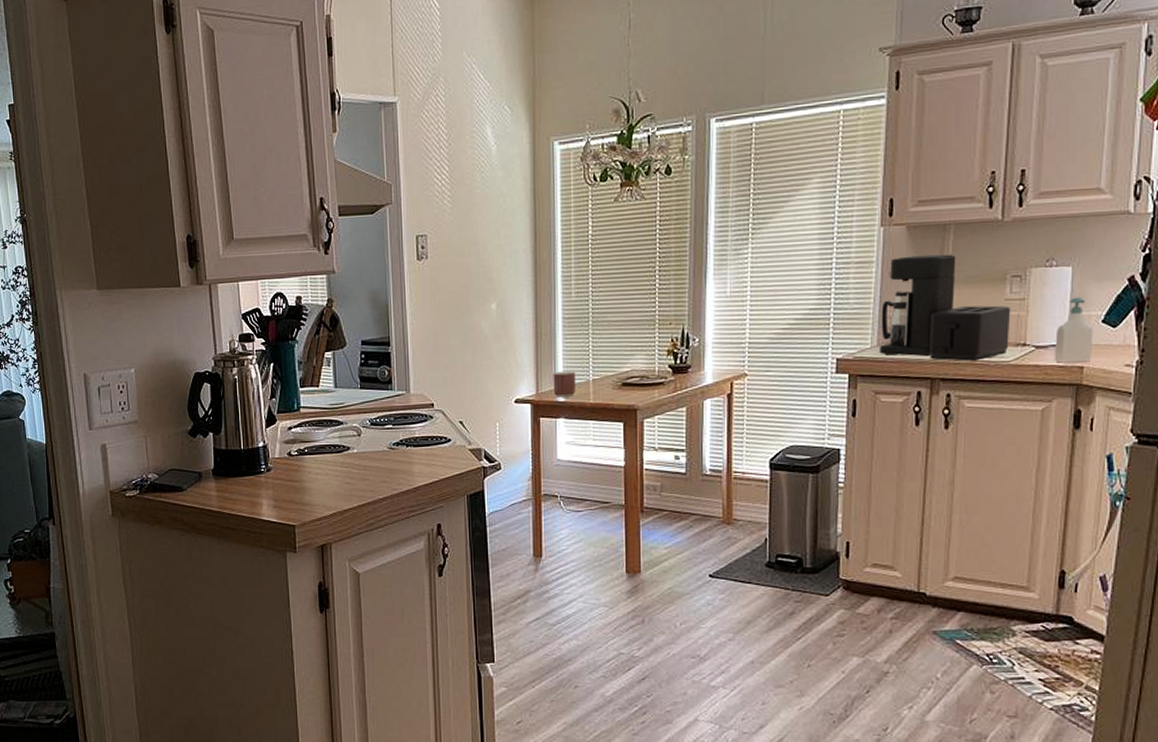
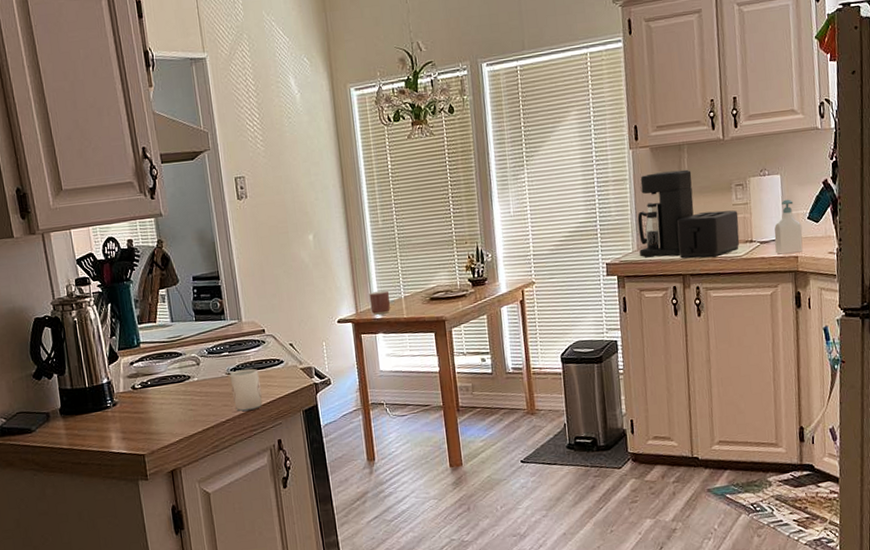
mug: none [392,444,425,489] -> present [229,368,263,411]

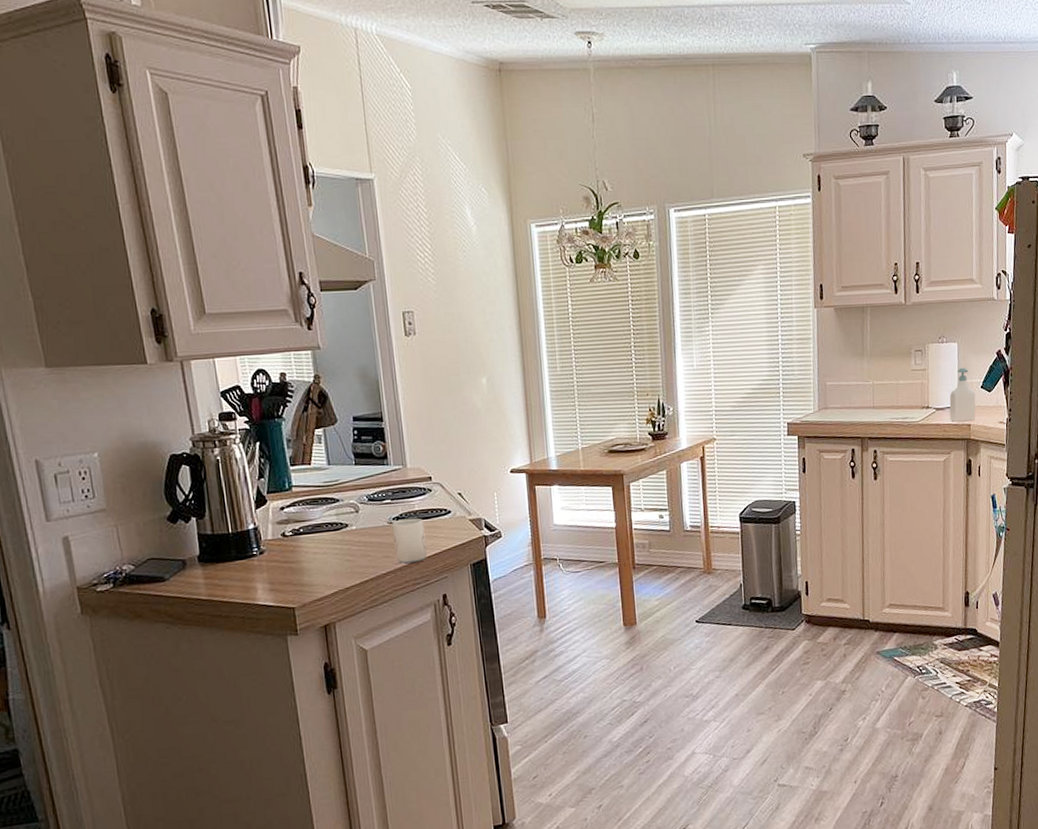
mug: present [369,290,390,315] -> none [545,441,567,466]
coffee maker: present [637,169,694,258] -> none [819,332,874,420]
toaster: present [676,210,740,259] -> none [857,375,917,423]

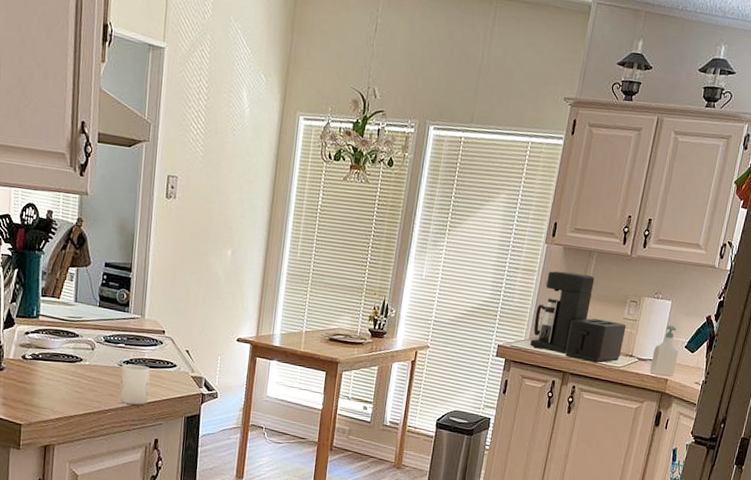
coffee maker: none [819,332,874,420] -> present [530,271,595,354]
toaster: none [857,375,917,423] -> present [565,318,627,363]

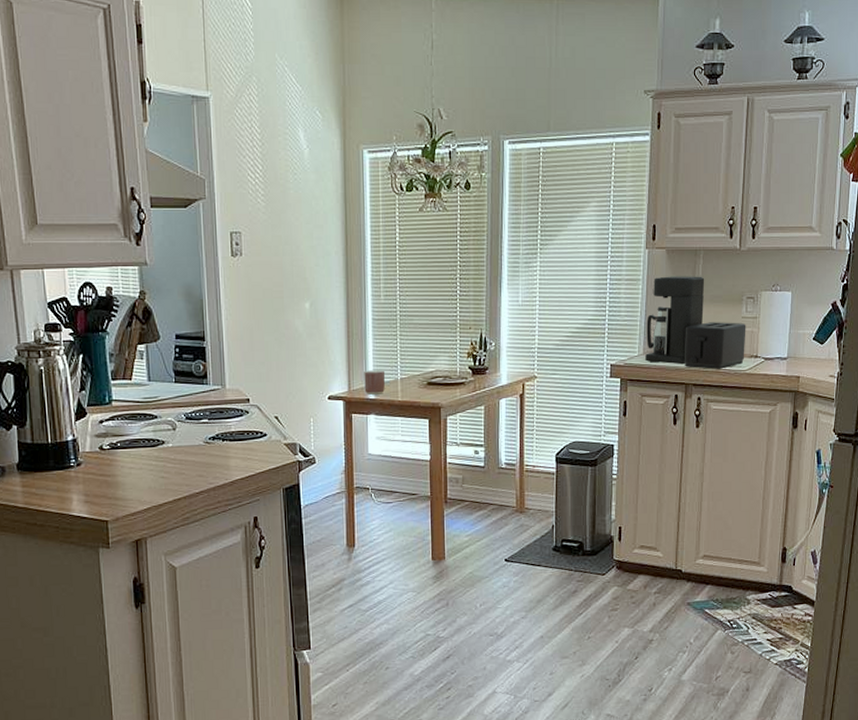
mug: present [119,364,151,405] -> none [208,439,241,483]
mug: none [271,319,291,343] -> present [364,370,385,395]
soap bottle: present [649,325,679,376] -> none [778,317,807,373]

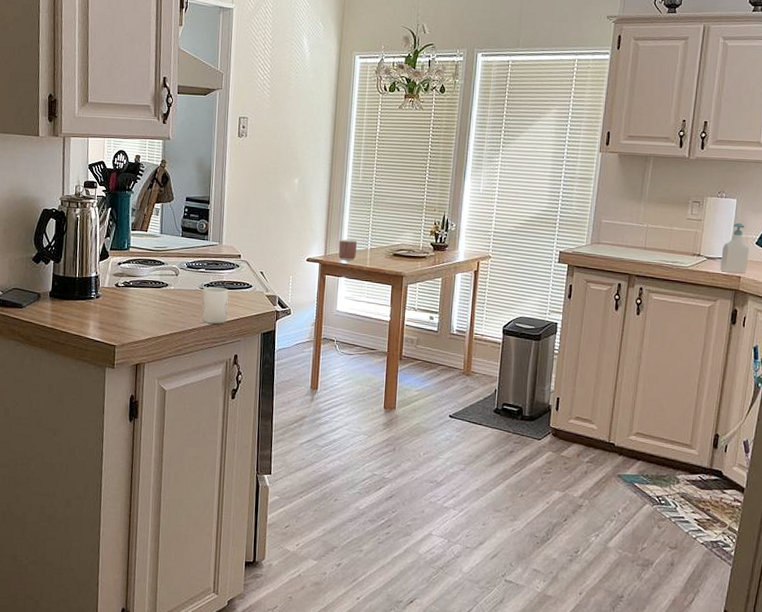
mug: none [208,439,241,483] -> present [201,286,229,324]
coffee maker: present [645,276,705,365] -> none [592,177,654,257]
toaster: present [684,322,746,369] -> none [628,221,691,264]
soap bottle: none [778,317,807,373] -> present [719,222,750,273]

